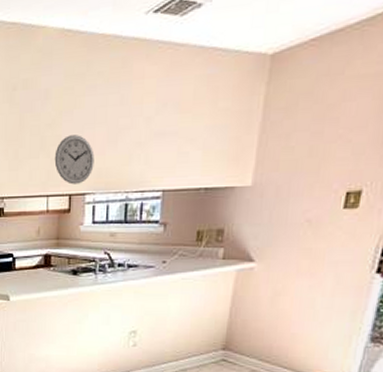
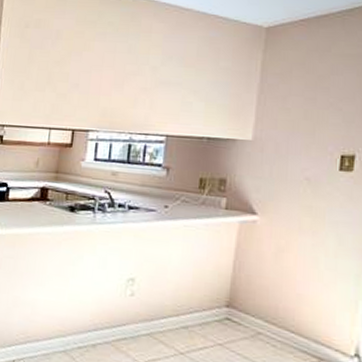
wall clock: present [54,135,95,185] -> none [60,74,101,121]

